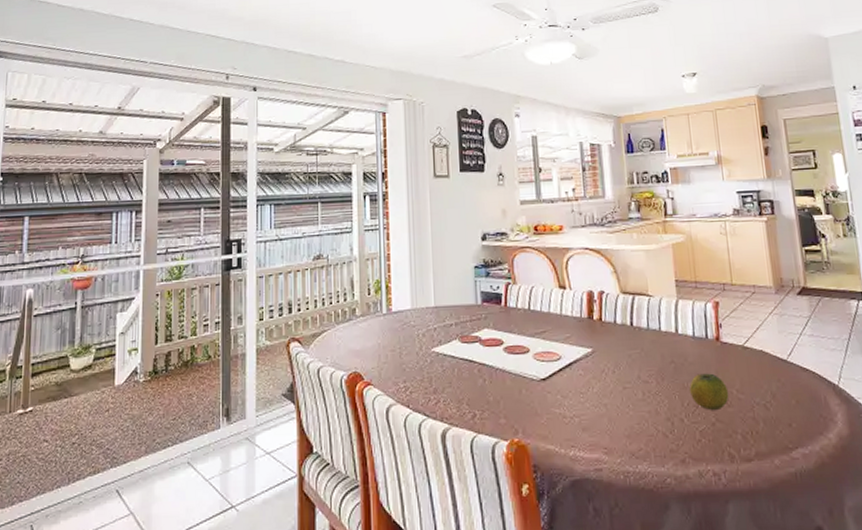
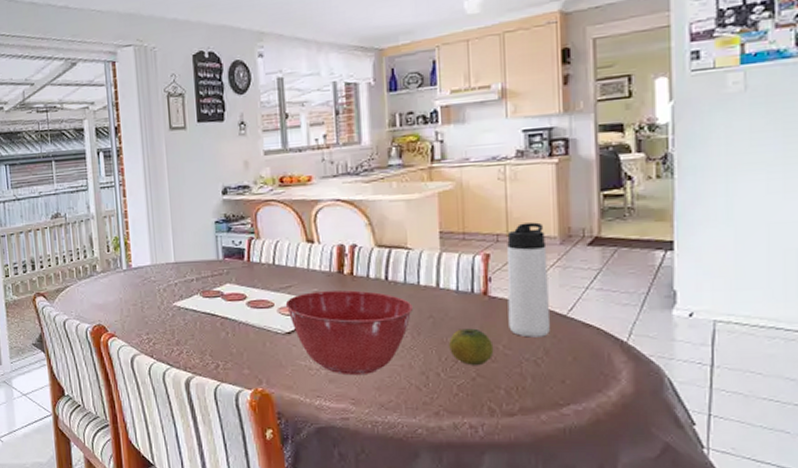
mixing bowl: none [540,336,656,423] -> present [285,290,413,376]
thermos bottle: none [731,273,774,382] -> present [507,222,550,338]

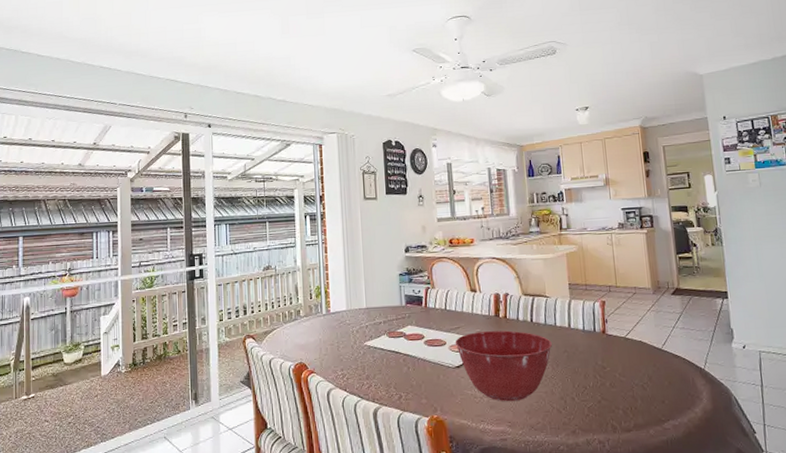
fruit: present [448,328,494,366] -> none [579,360,613,391]
thermos bottle: present [507,222,550,338] -> none [616,277,651,367]

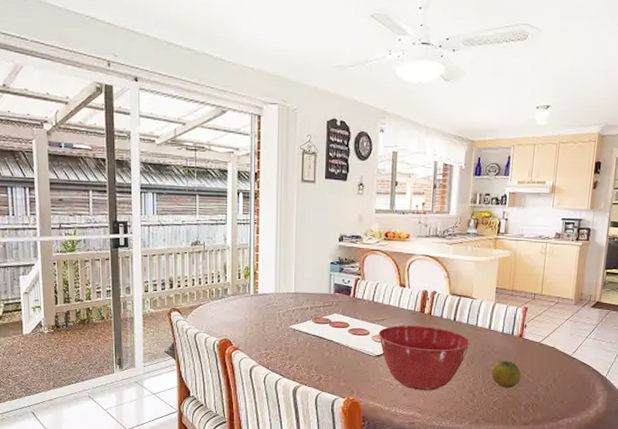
fruit: none [579,360,613,391] -> present [491,361,522,389]

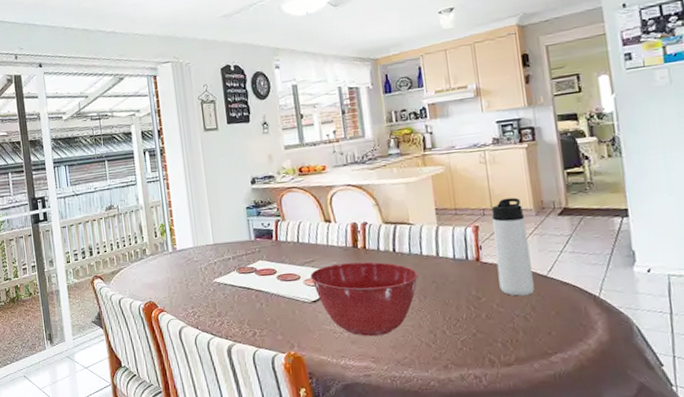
fruit: present [491,361,522,389] -> none [450,290,490,323]
thermos bottle: none [533,287,566,370] -> present [491,197,534,296]

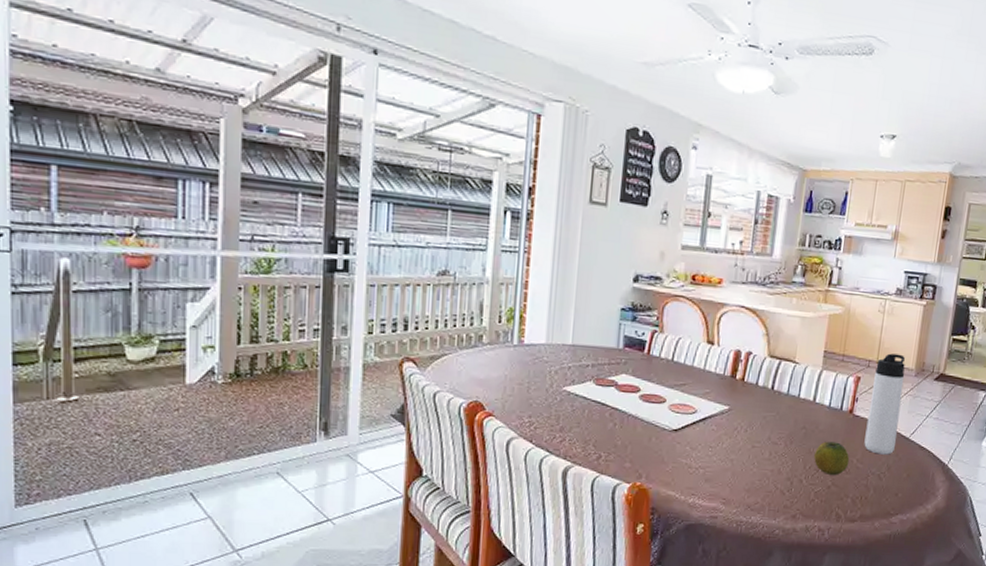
mixing bowl: present [310,261,418,337] -> none [676,392,790,477]
fruit: none [450,290,490,323] -> present [813,441,850,476]

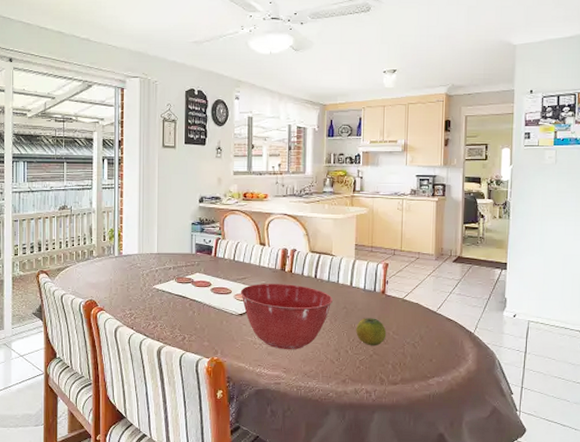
mixing bowl: none [676,392,790,477] -> present [240,284,333,350]
thermos bottle: present [864,353,905,455] -> none [397,243,427,327]

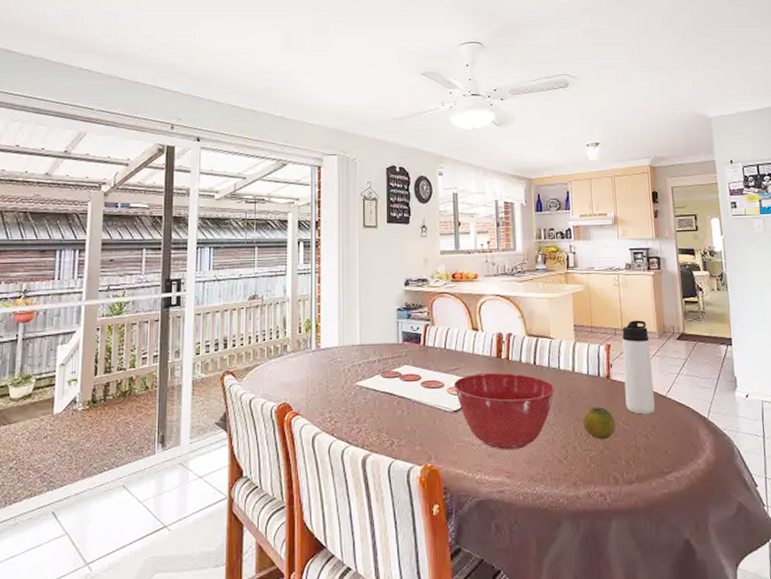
thermos bottle: none [397,243,427,327] -> present [622,320,655,415]

